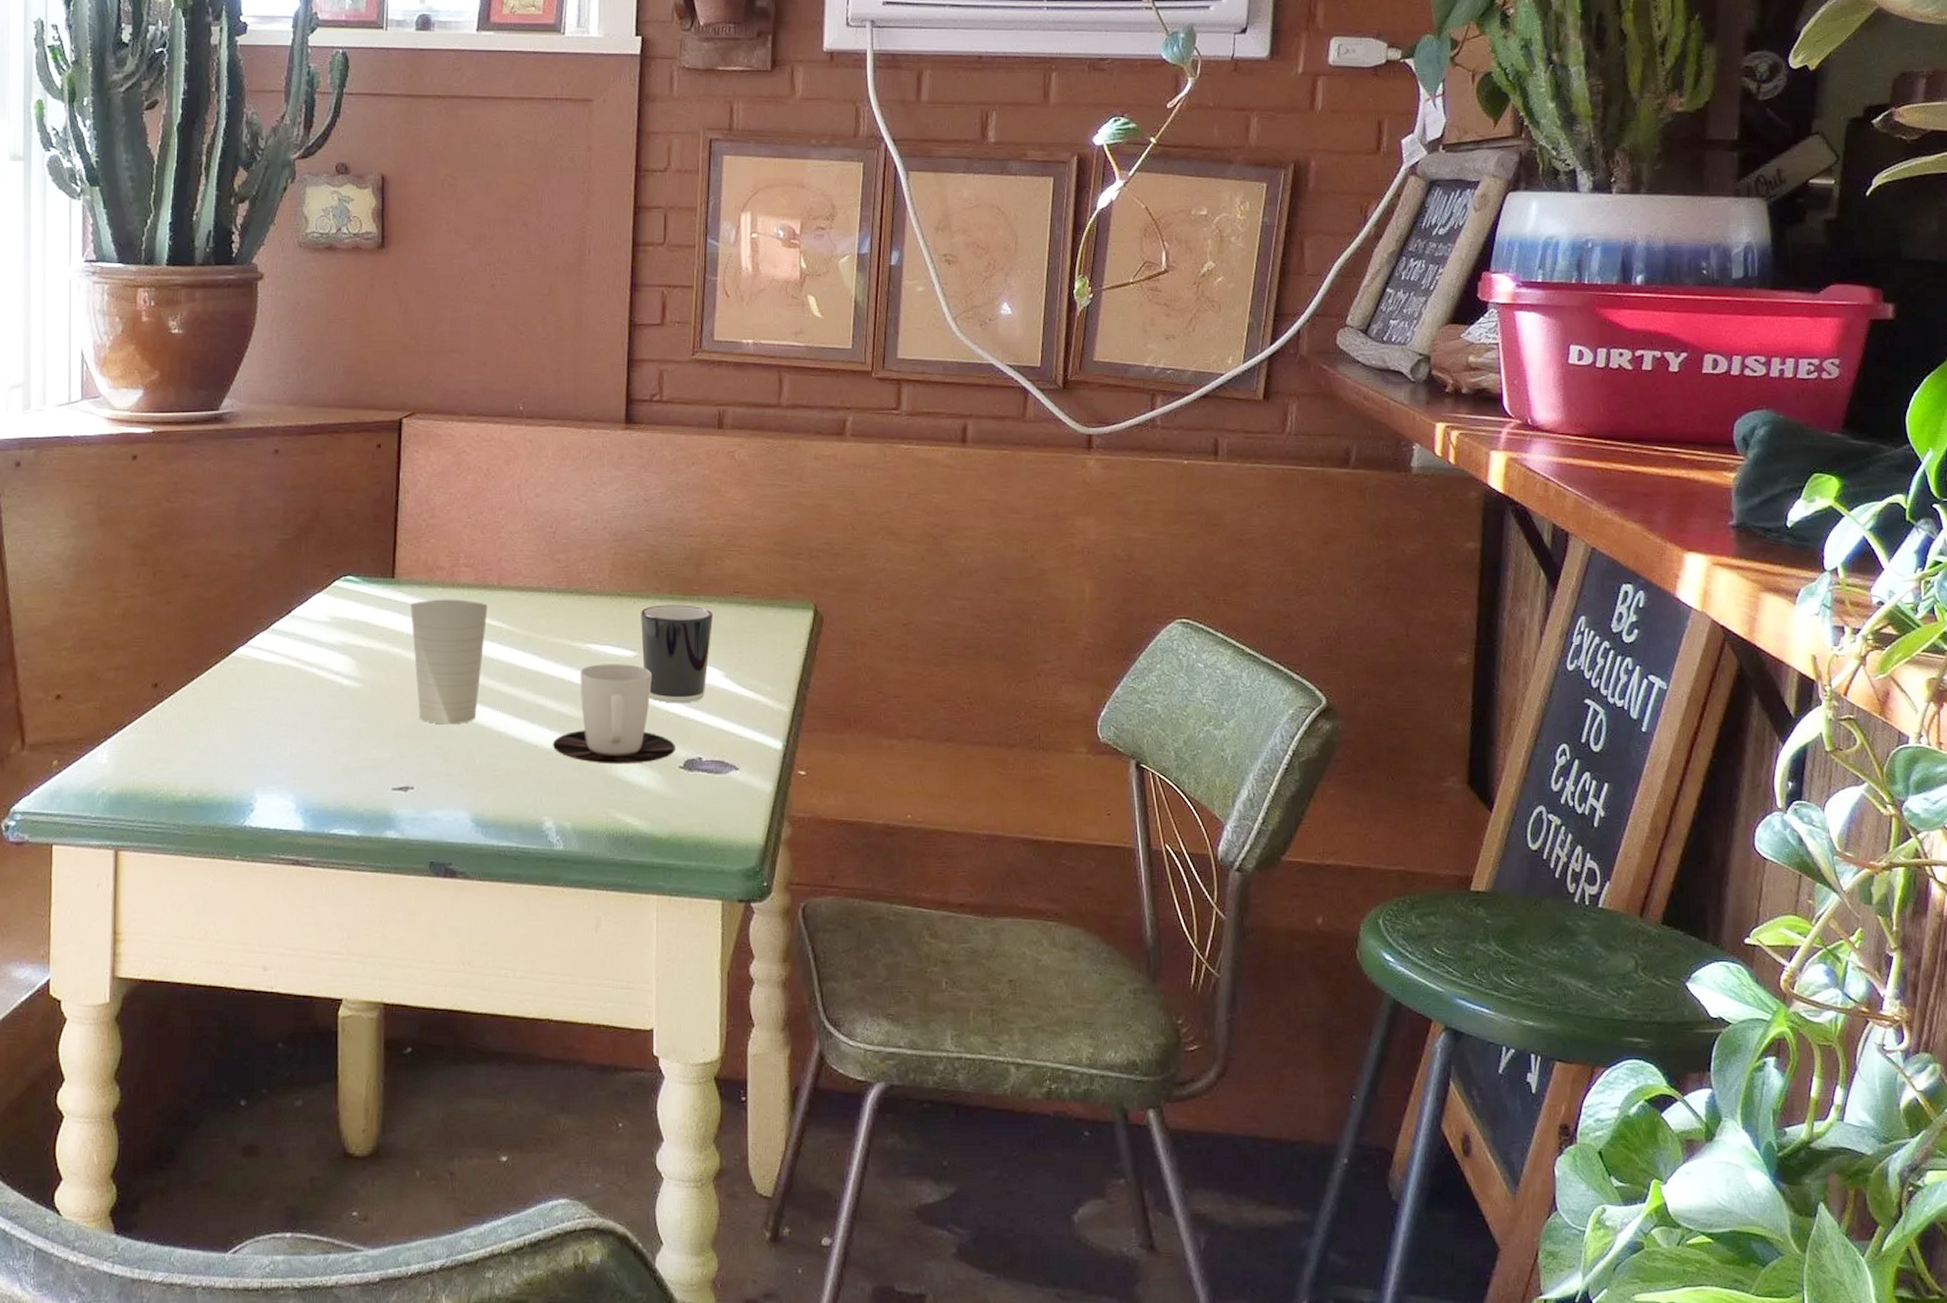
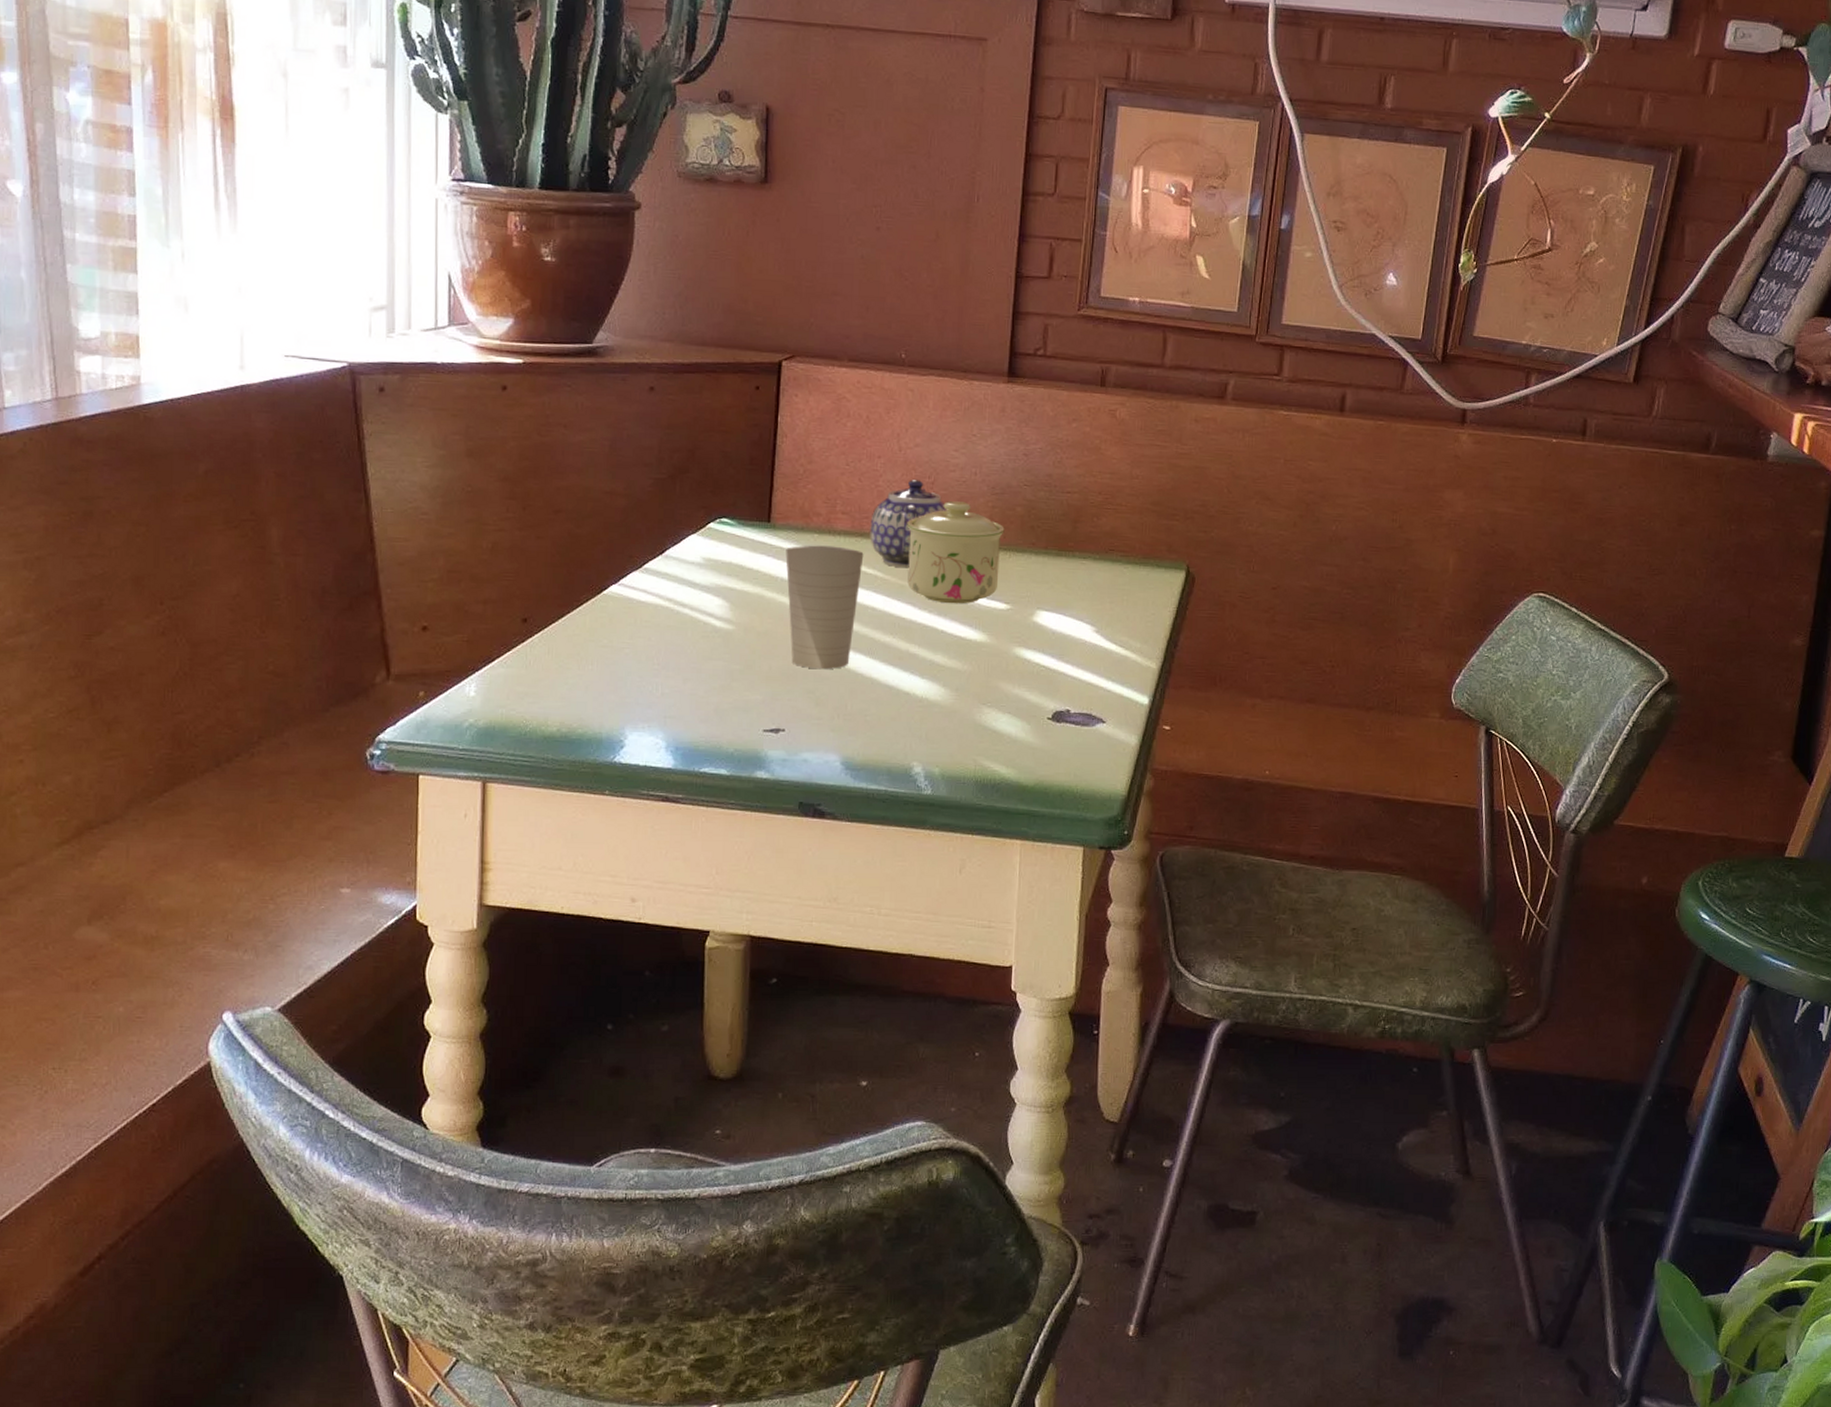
teapot: none [493,529,569,619] -> present [870,479,947,569]
sugar bowl: none [530,550,628,653] -> present [907,501,1005,604]
cup: present [552,664,675,764] -> none [923,615,1045,714]
mug: present [641,605,713,703] -> none [1015,559,1087,657]

